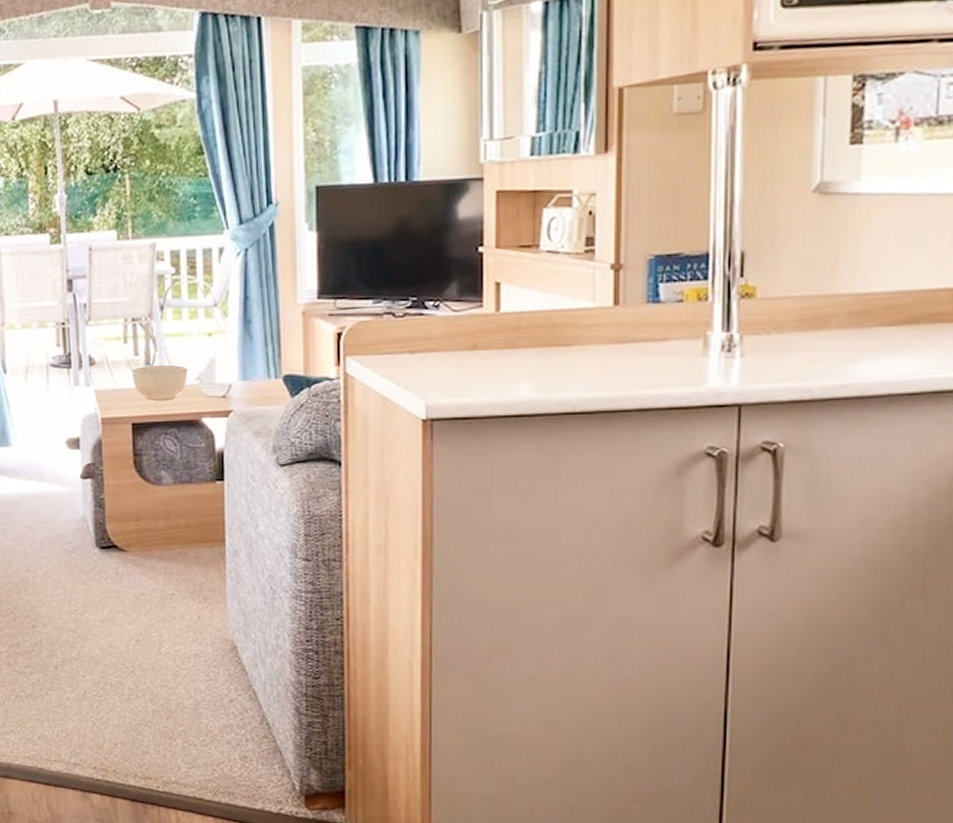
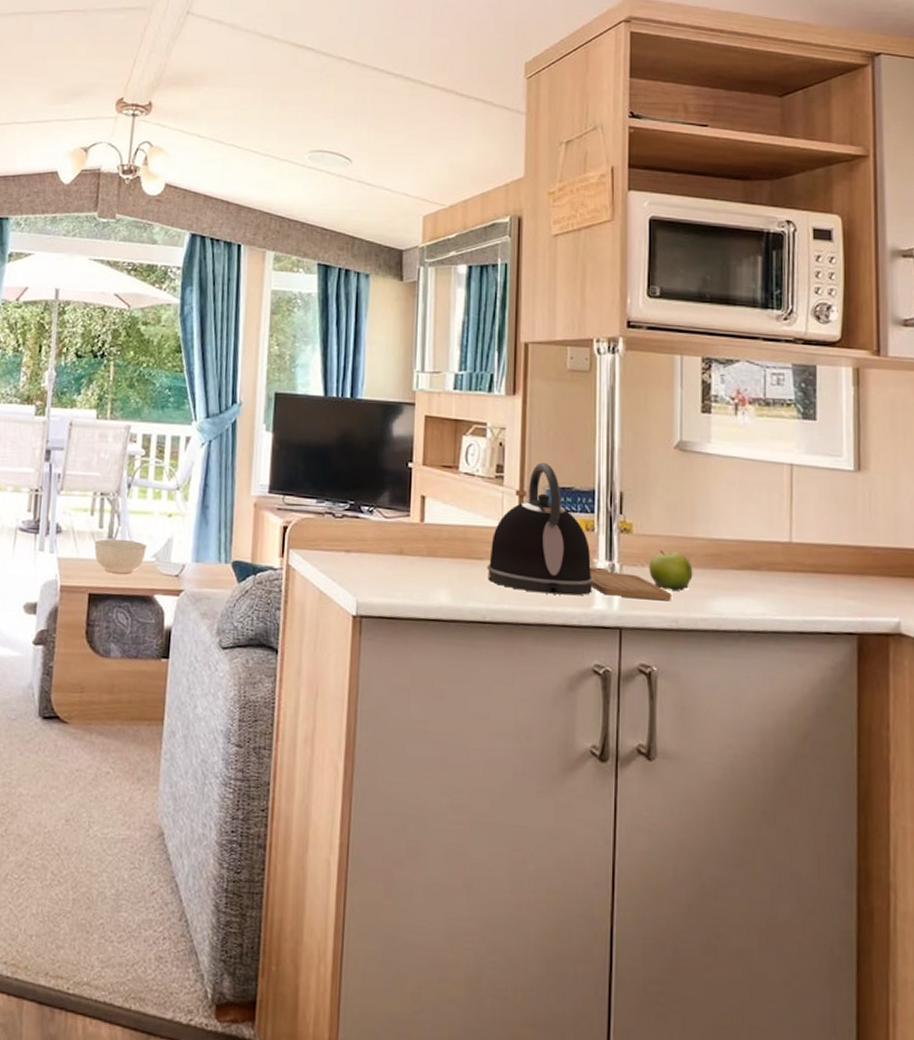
kettle: none [576,228,707,376] -> present [486,462,594,596]
chopping board: none [702,340,804,370] -> present [590,566,671,601]
fruit: none [776,312,833,357] -> present [649,550,693,591]

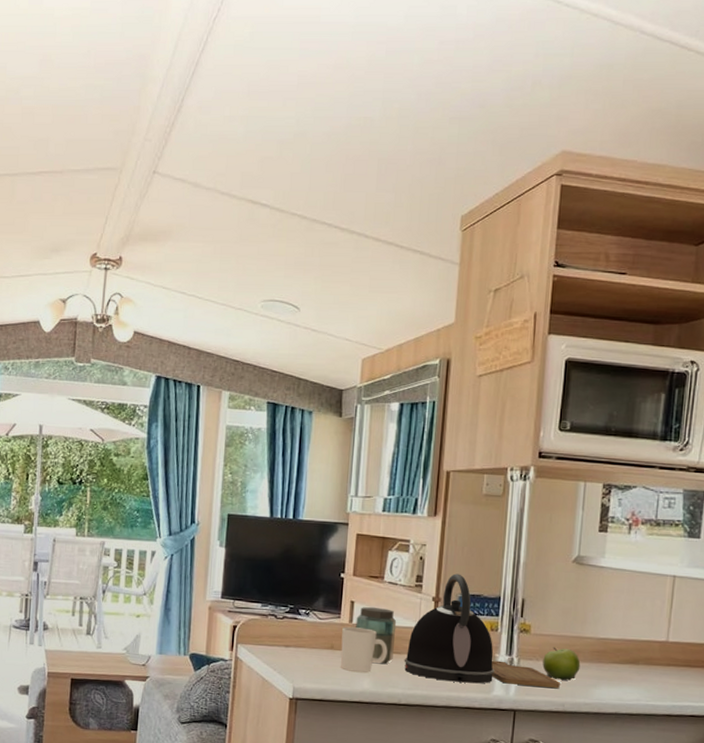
bowl: present [94,539,146,574] -> none [75,635,118,664]
mug: none [411,527,467,584] -> present [340,626,388,673]
peanut butter: none [428,503,476,572] -> present [355,607,397,664]

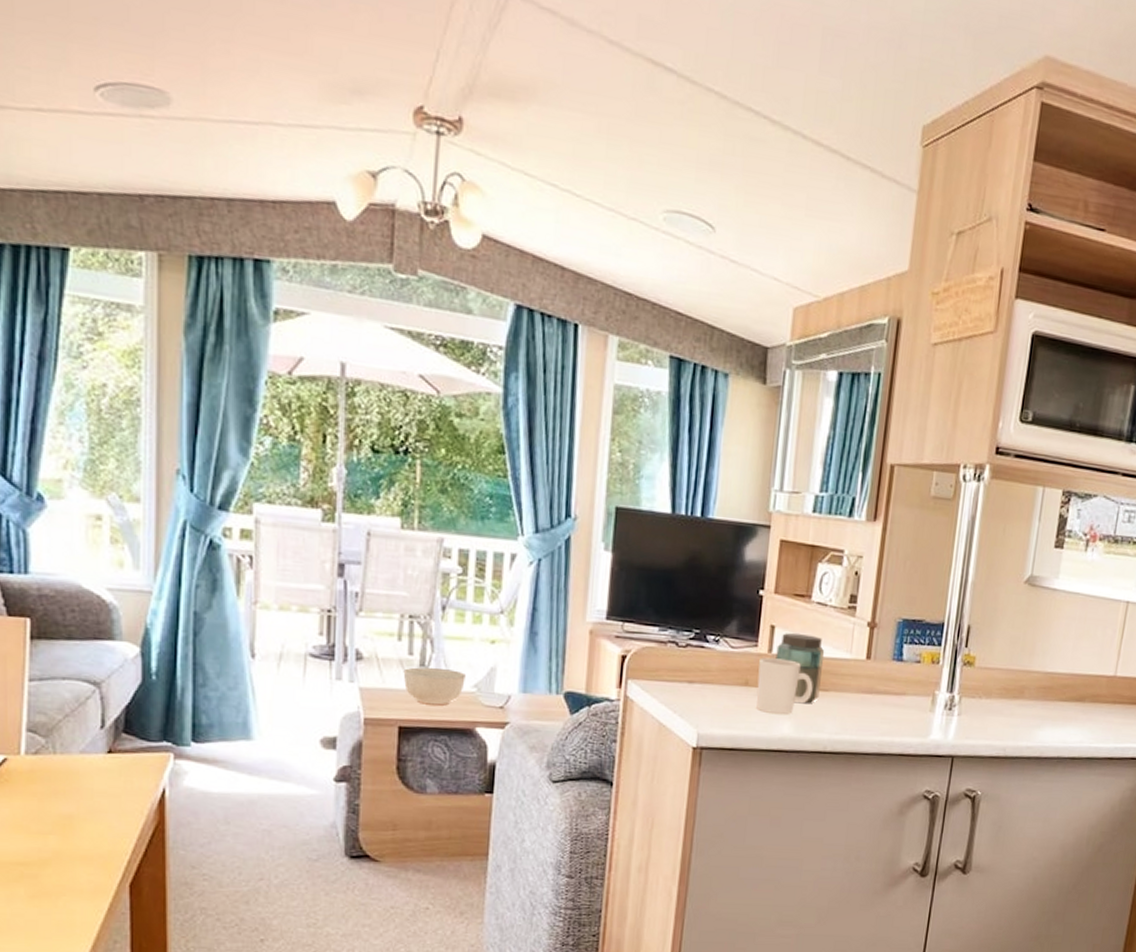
bowl: none [75,635,118,664] -> present [403,667,466,706]
kettle: present [404,573,495,684] -> none [831,593,934,726]
chopping board: present [491,660,560,689] -> none [930,698,1003,731]
fruit: present [542,647,581,680] -> none [985,682,1026,721]

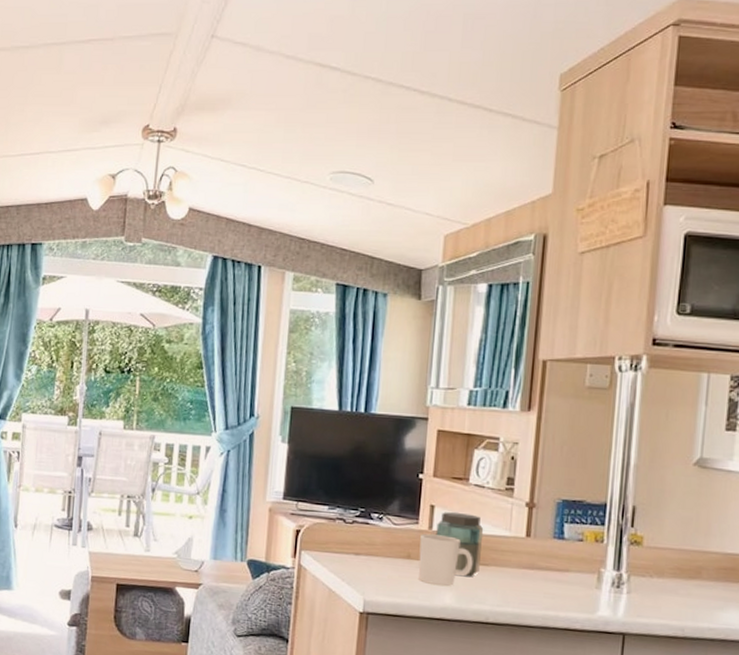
bowl: present [403,667,466,706] -> none [121,536,169,568]

